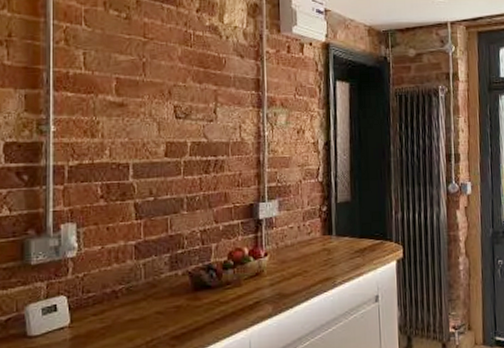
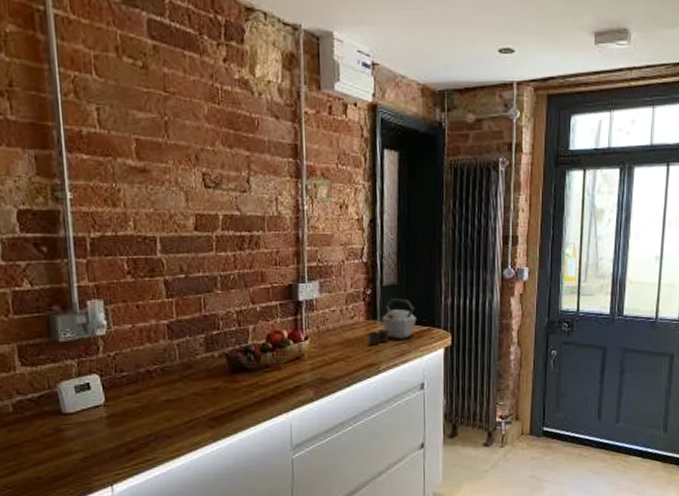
kettle: none [324,214,370,260] -> present [368,298,417,345]

